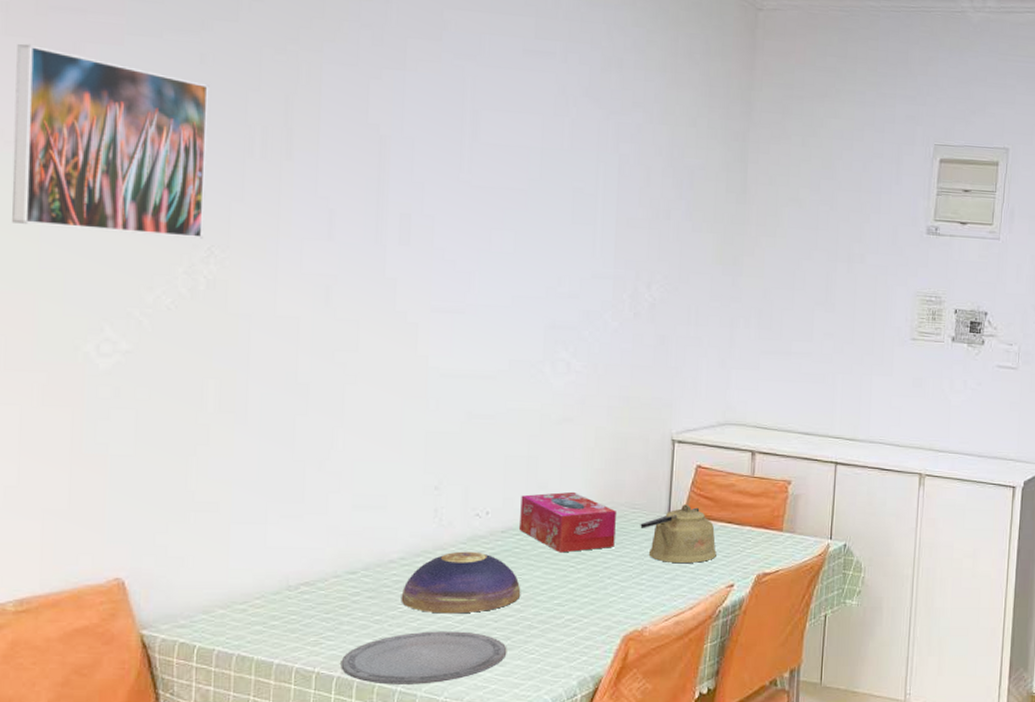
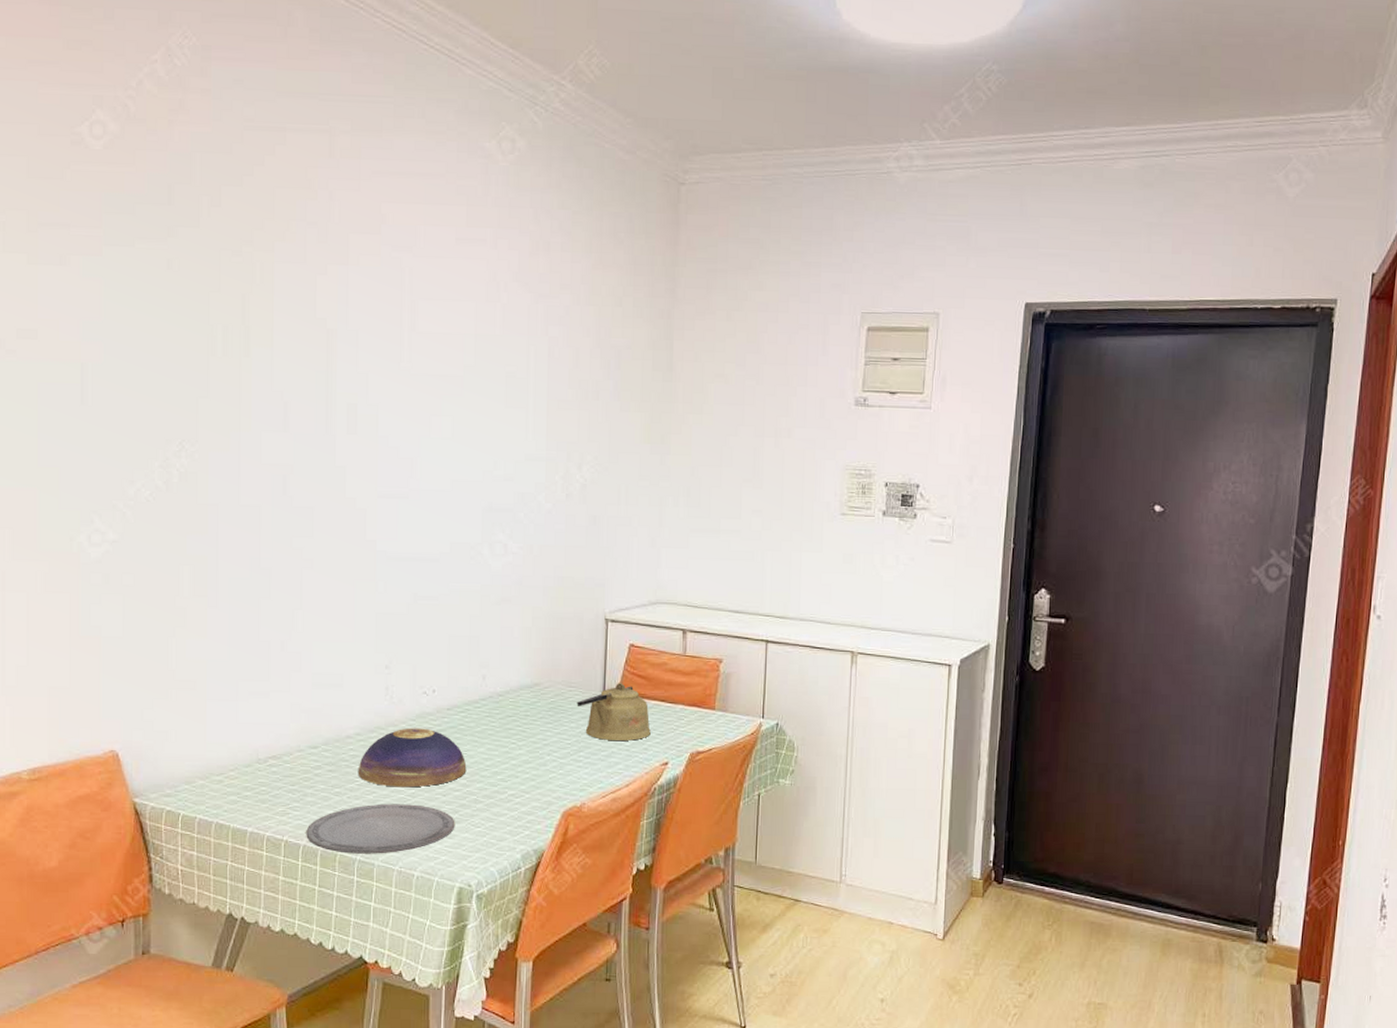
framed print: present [12,43,210,239] -> none [13,259,176,434]
tissue box: present [520,491,616,553] -> none [464,670,554,730]

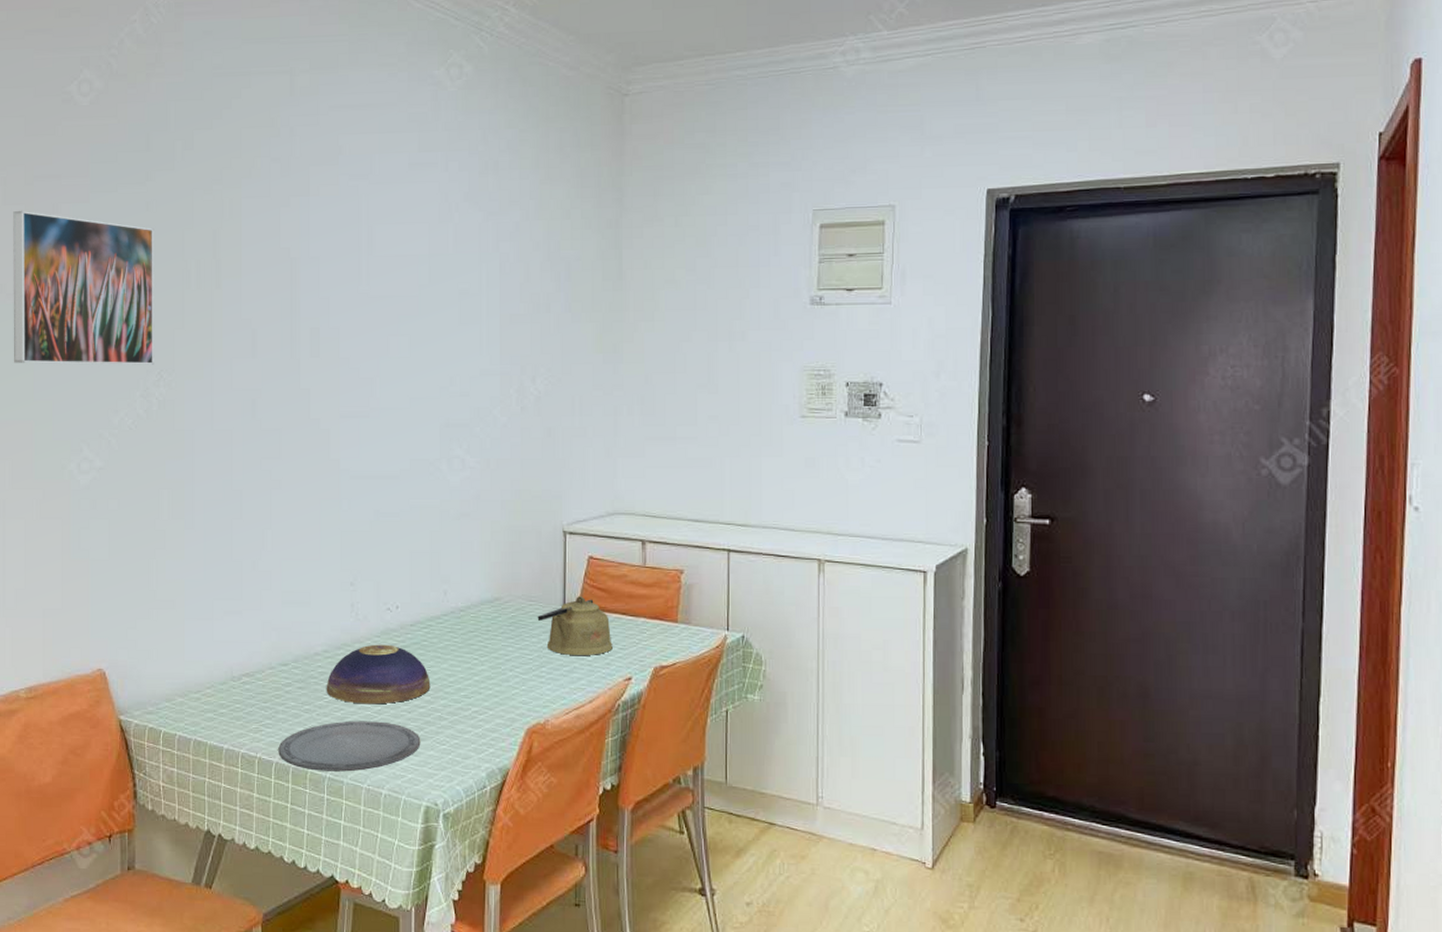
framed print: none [13,259,176,434] -> present [13,210,155,365]

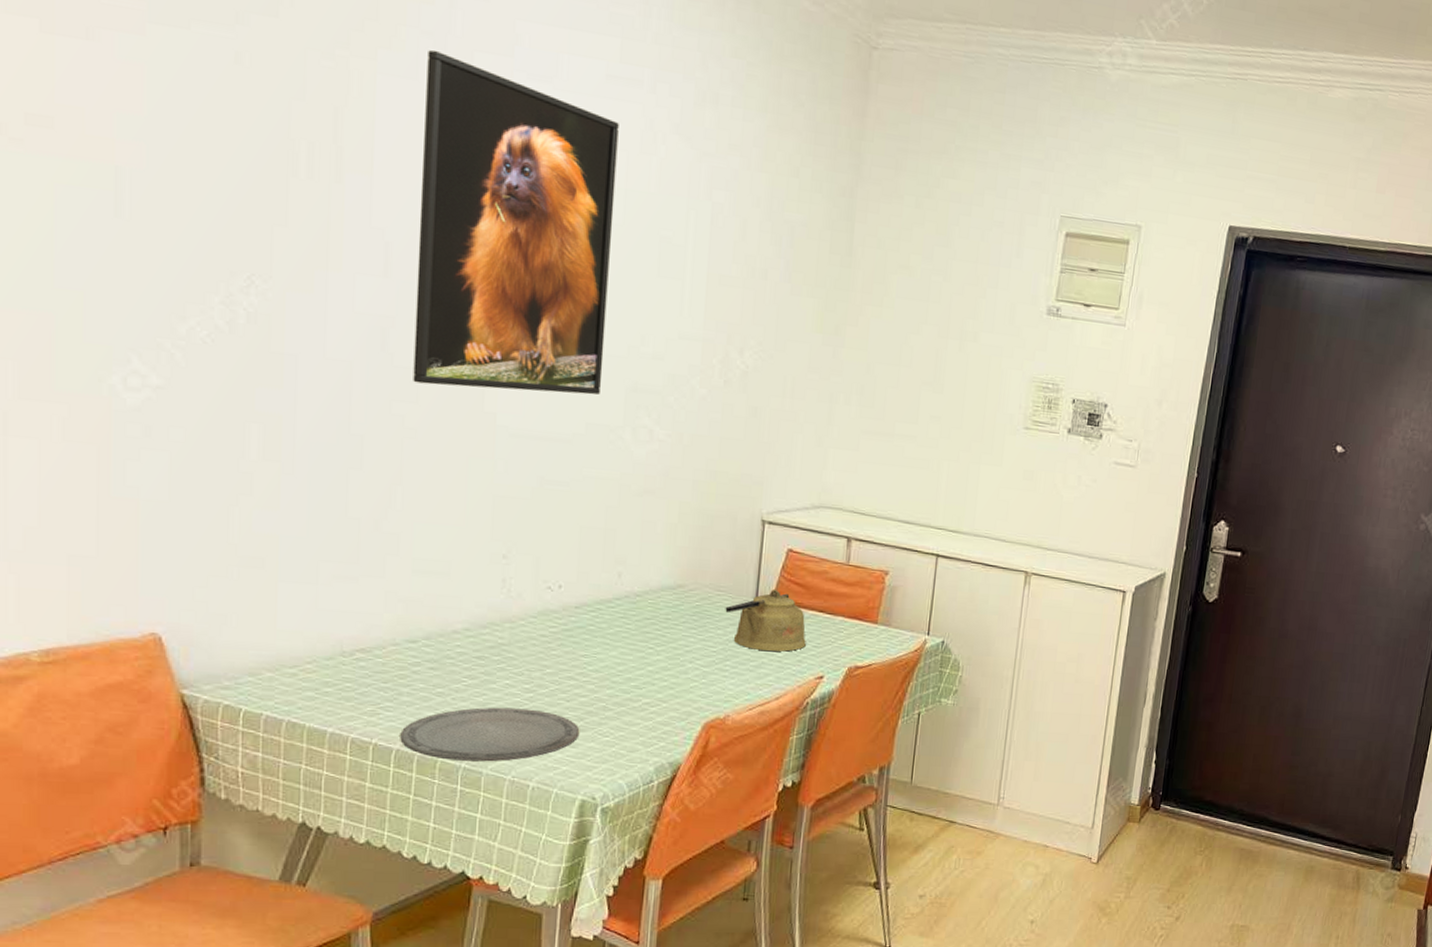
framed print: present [13,210,155,365] -> none [20,24,247,266]
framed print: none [276,171,421,441] -> present [413,50,619,395]
decorative bowl: present [326,644,431,704] -> none [465,625,596,691]

